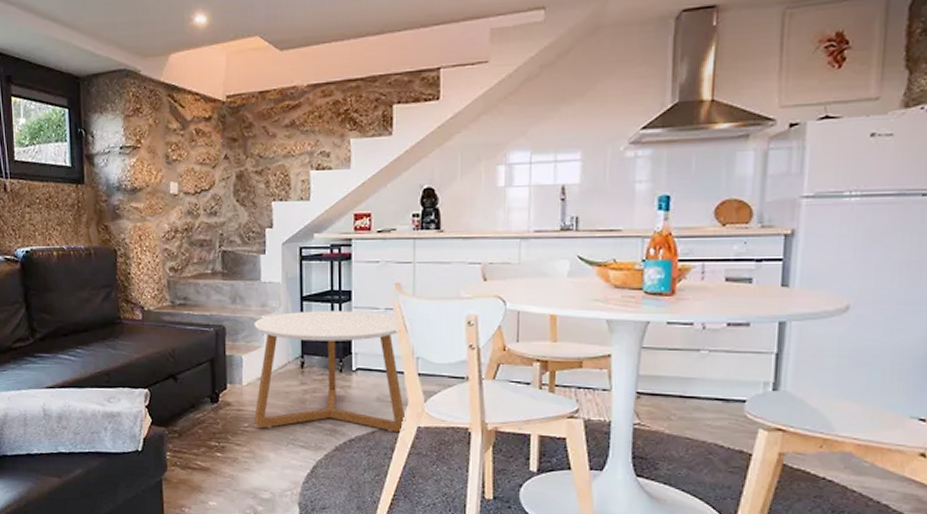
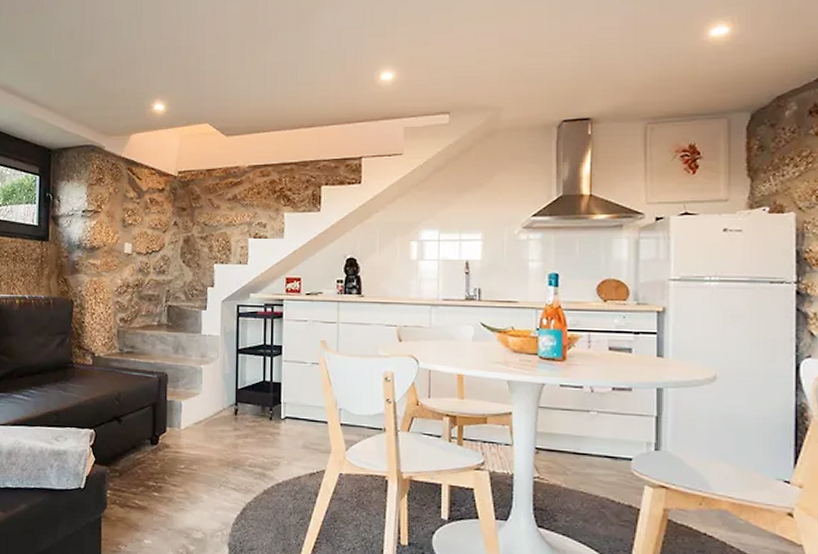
coffee table: present [254,311,406,433] -> none [190,362,329,479]

